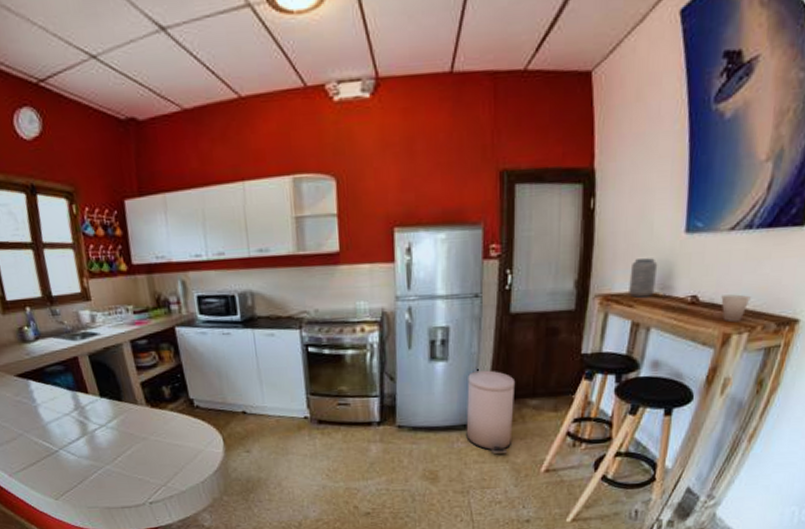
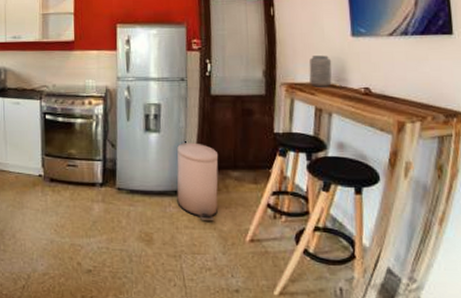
cup: present [721,294,751,322] -> none [390,88,417,112]

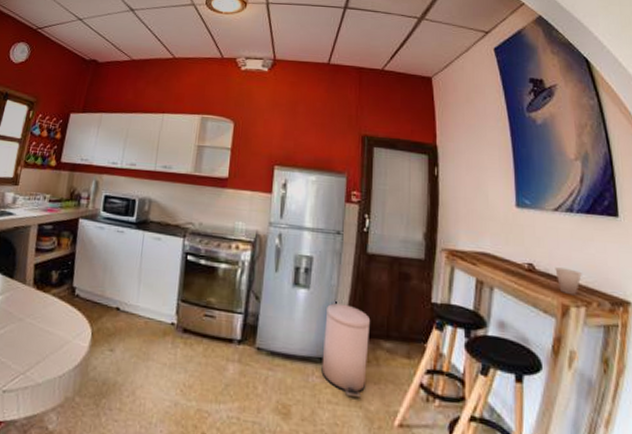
vase: present [309,55,332,88] -> none [471,223,495,260]
cup: none [390,88,417,112] -> present [555,267,582,296]

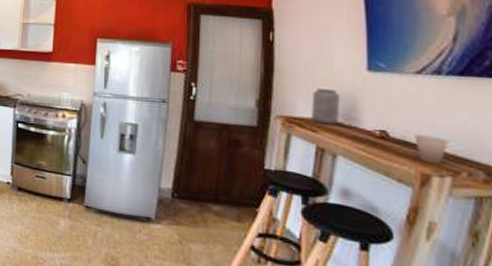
pedal bin: present [321,303,371,398] -> none [148,167,198,256]
vase: none [471,223,495,260] -> present [311,89,341,126]

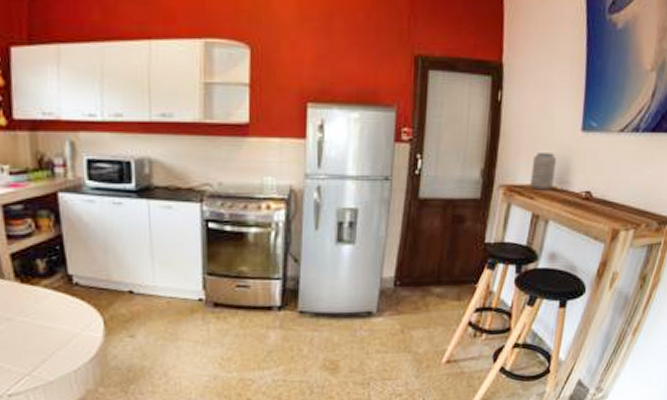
cup: present [414,134,449,165] -> none [611,192,637,219]

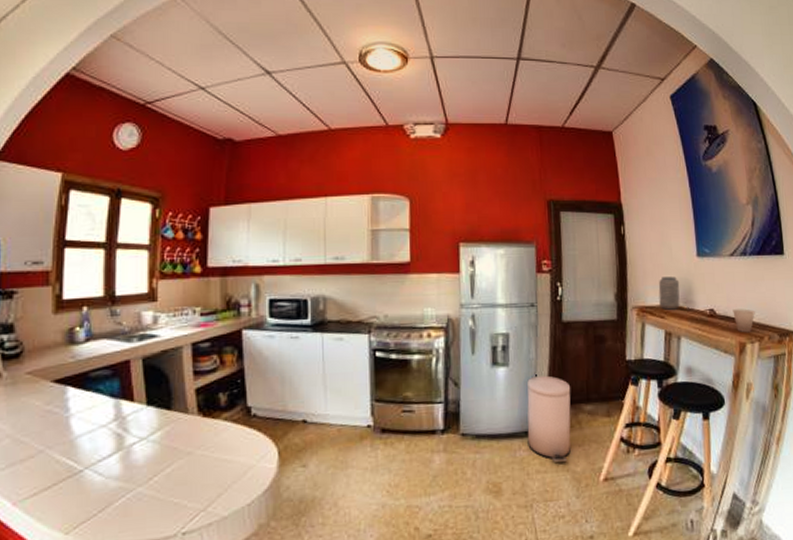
pedal bin: none [369,255,421,344] -> present [527,375,571,463]
cup: none [611,192,637,219] -> present [732,309,755,333]

